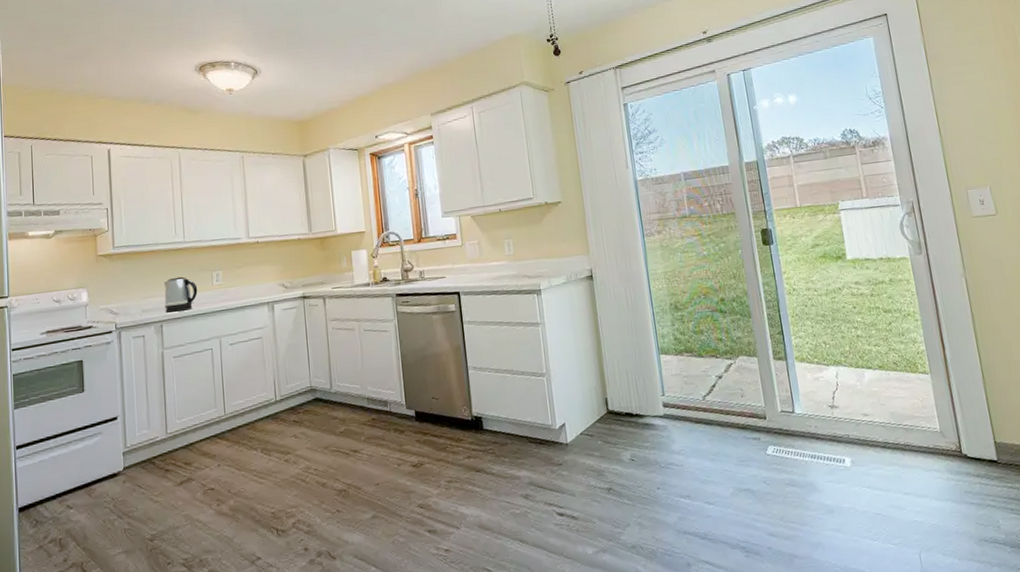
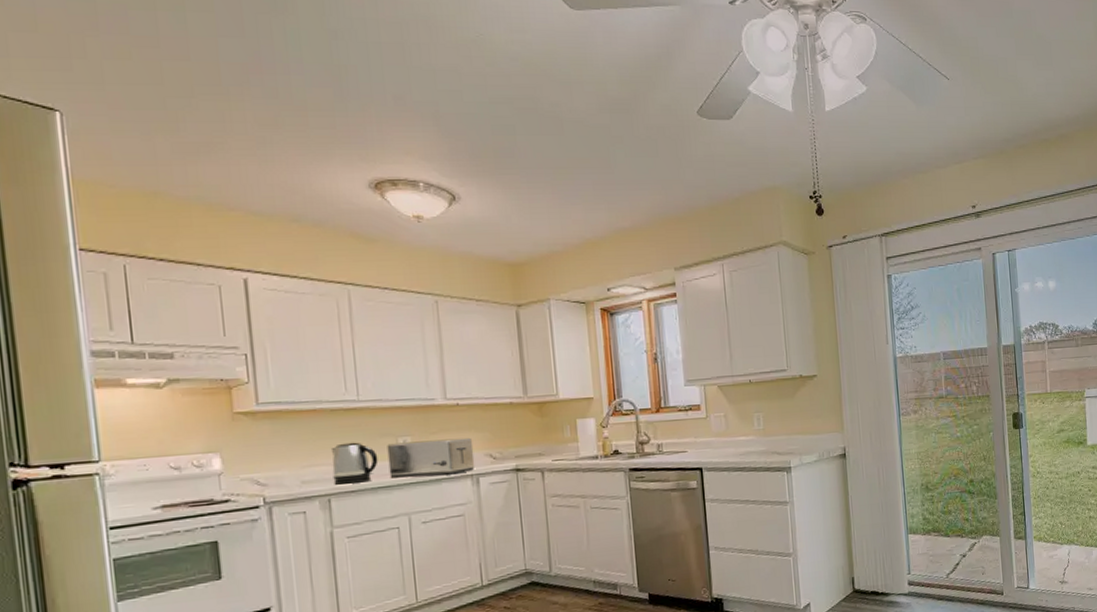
toaster: none [204,270,271,307] -> present [387,437,475,478]

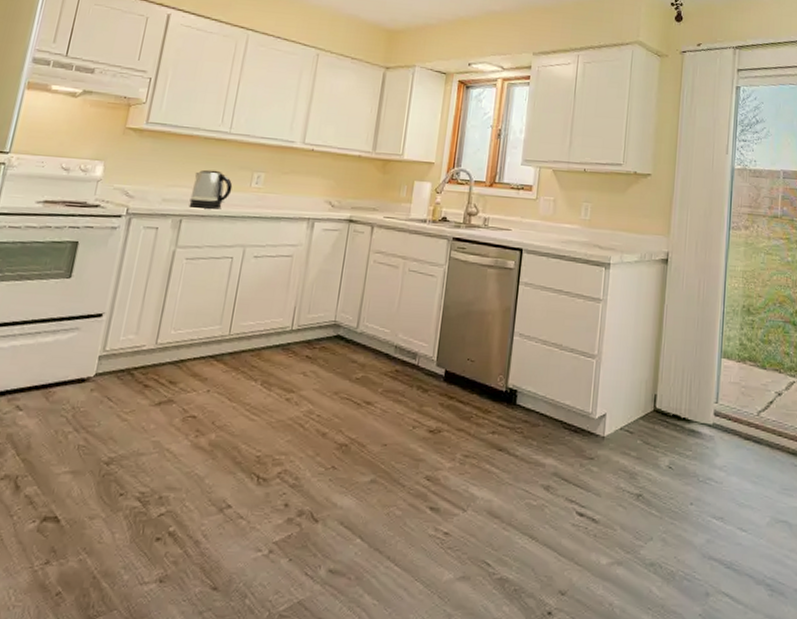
toaster: present [387,437,475,478] -> none [237,177,318,215]

